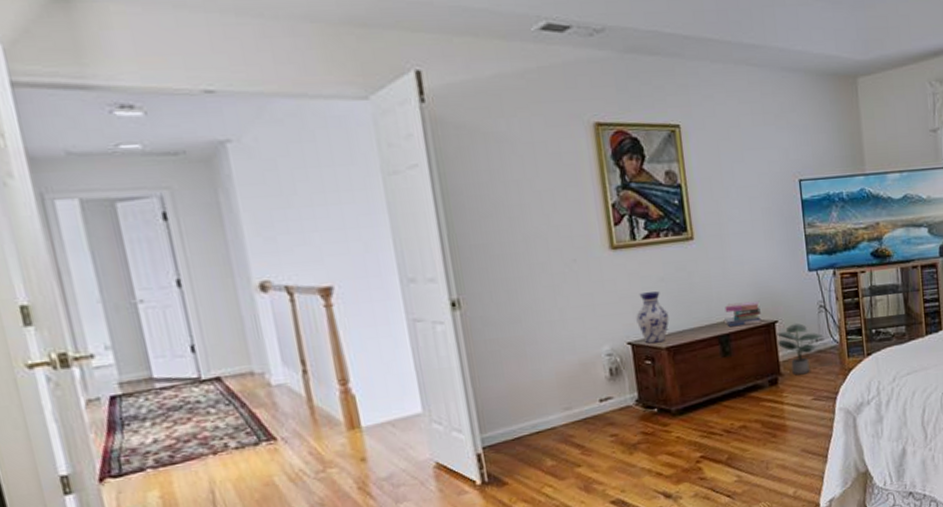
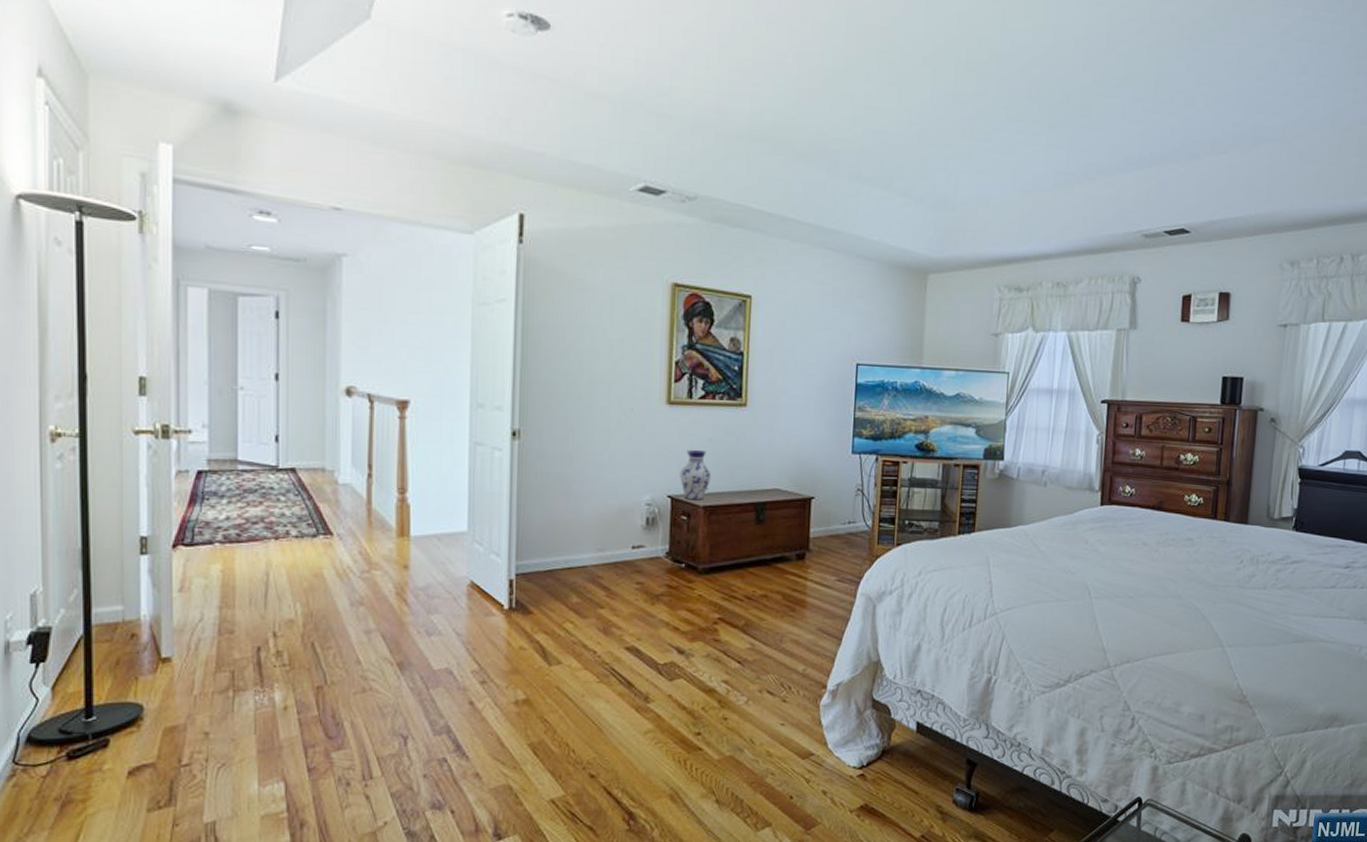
books: present [723,300,762,328] -> none [762,473,800,498]
potted plant: present [777,323,824,376] -> none [811,503,857,554]

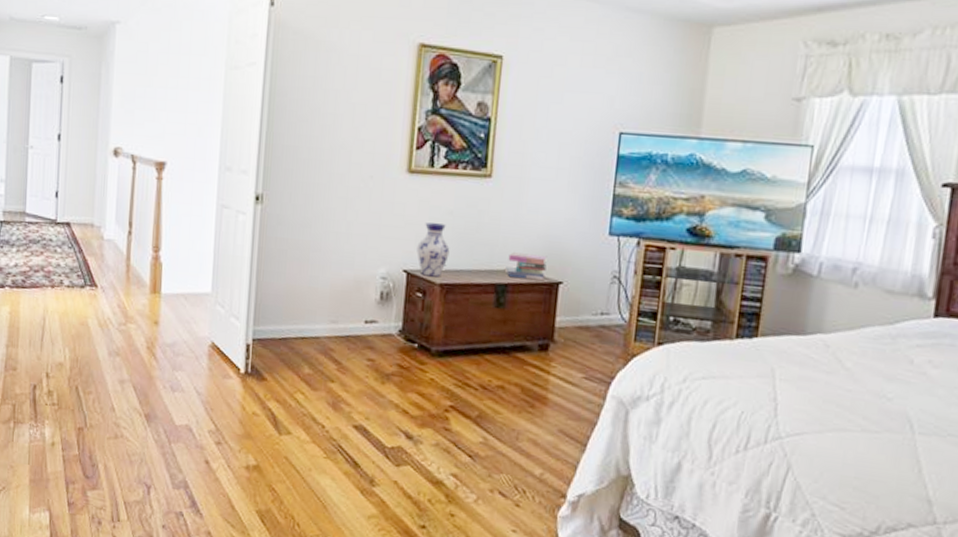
books: none [762,473,800,498] -> present [504,252,547,281]

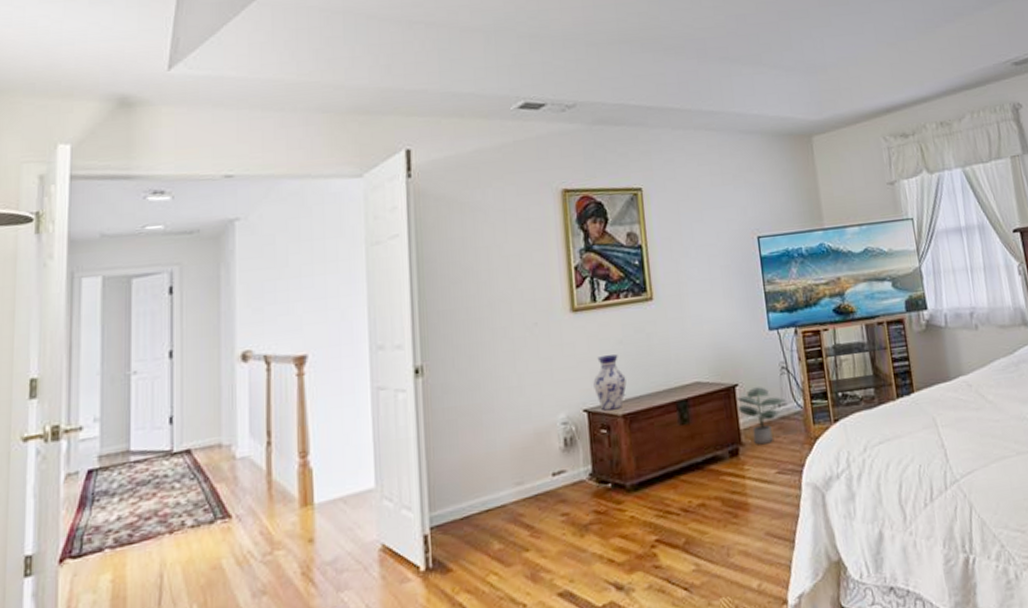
books: present [504,252,547,281] -> none [681,362,721,392]
potted plant: none [558,289,612,348] -> present [737,387,787,446]

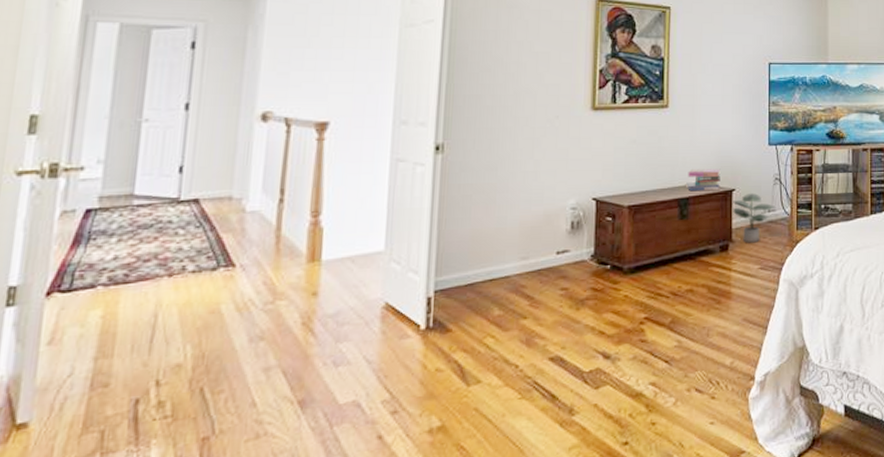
vase: present [593,354,627,411] -> none [604,152,635,201]
books: none [681,362,721,392] -> present [685,169,721,192]

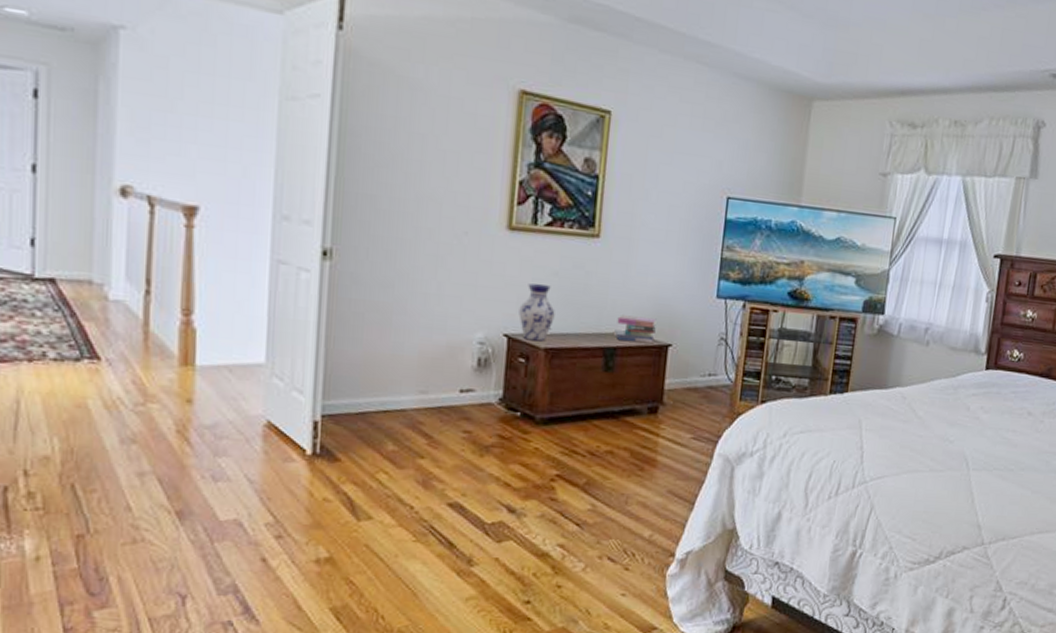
vase: none [604,152,635,201] -> present [518,283,555,342]
potted plant: present [733,193,776,243] -> none [667,352,719,409]

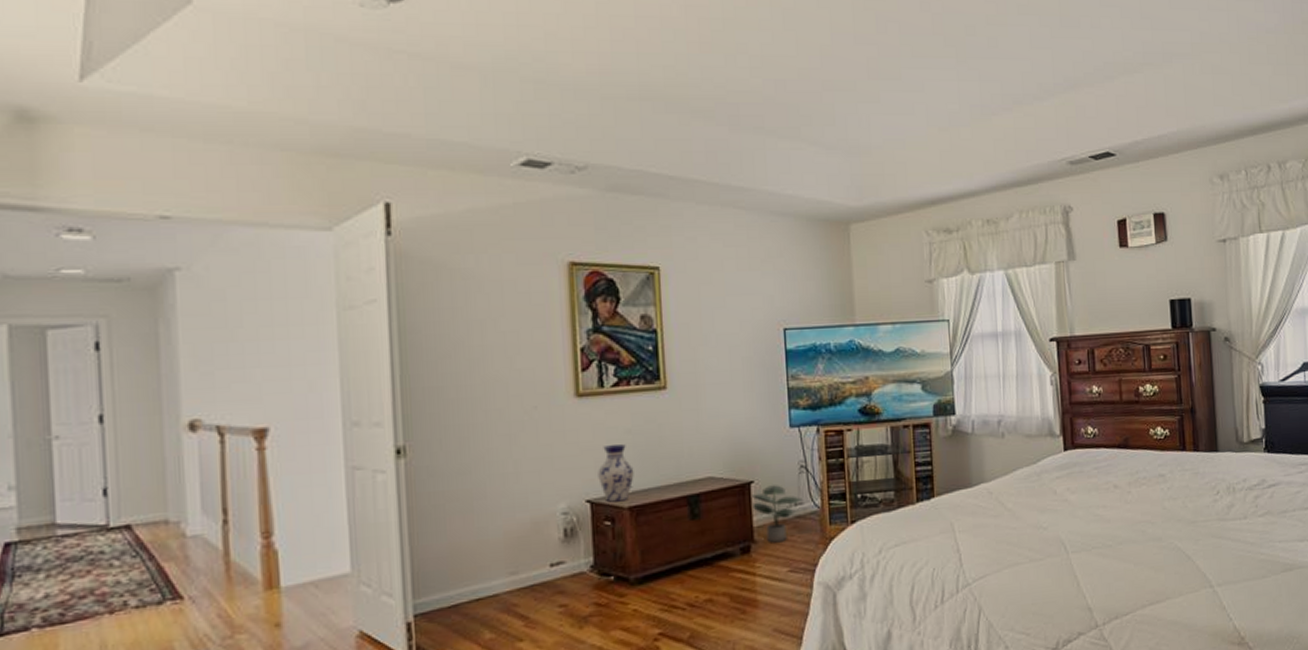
books: present [613,315,657,344] -> none [693,458,736,487]
potted plant: none [667,352,719,409] -> present [752,485,804,544]

